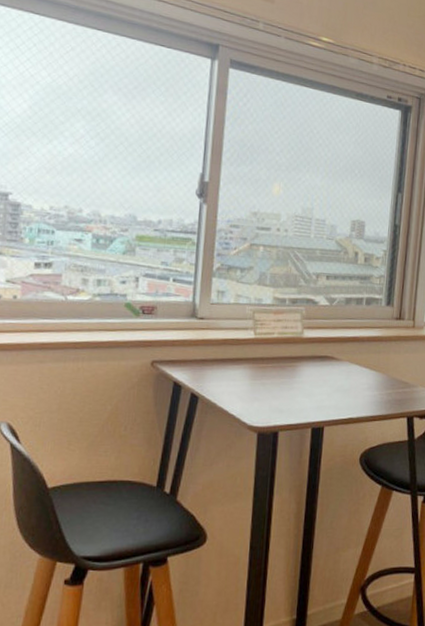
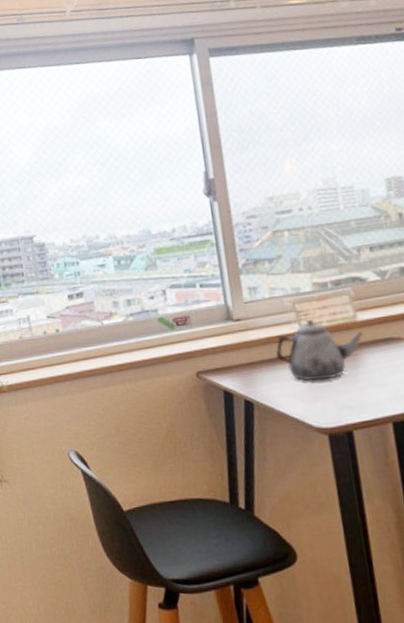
teapot: none [229,328,305,385] -> present [276,318,363,381]

